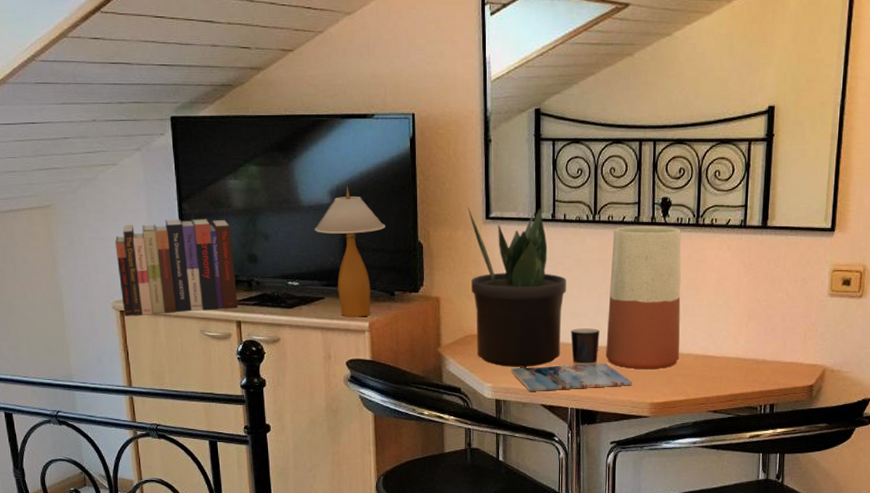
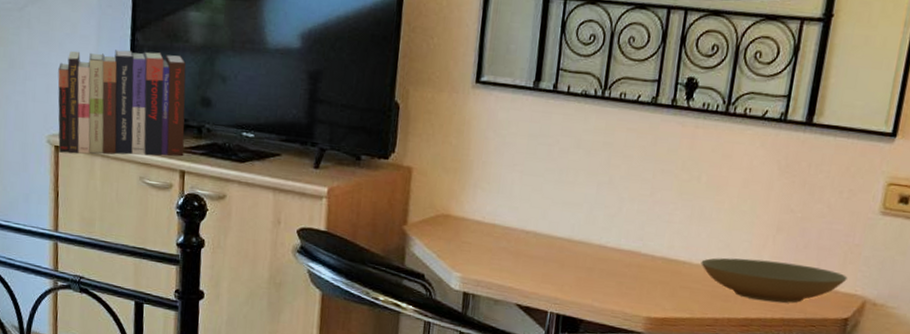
table lamp: present [314,186,385,318] -> none [278,30,359,182]
planter: present [467,207,566,367] -> none [447,67,562,259]
magazine: present [511,363,633,391] -> none [485,258,628,294]
mug: present [571,328,600,366] -> none [558,220,595,265]
vase: present [606,225,681,369] -> none [599,106,707,278]
bowl: none [690,344,809,379] -> present [701,257,848,303]

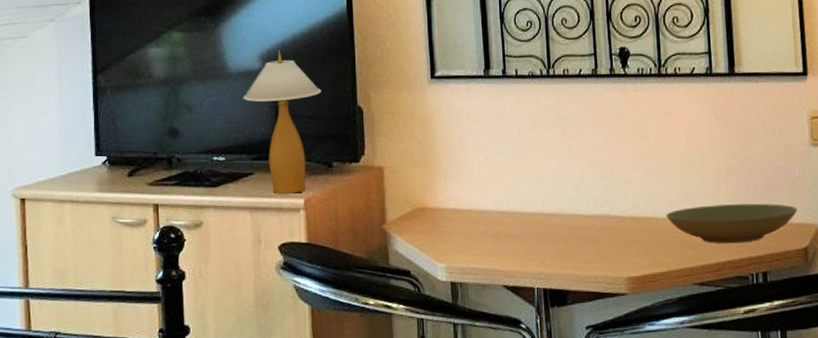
books: present [57,49,187,157] -> none [20,90,156,205]
table lamp: none [278,30,359,182] -> present [243,49,321,195]

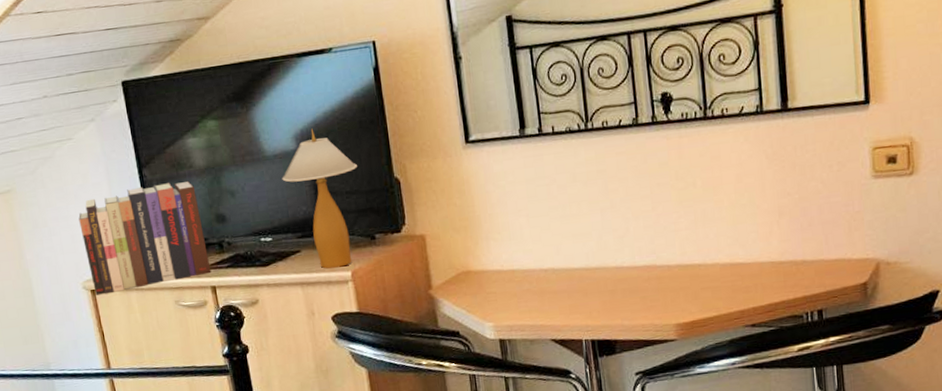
books: none [20,90,156,205] -> present [78,180,211,295]
bowl: present [666,203,798,244] -> none [715,241,857,285]

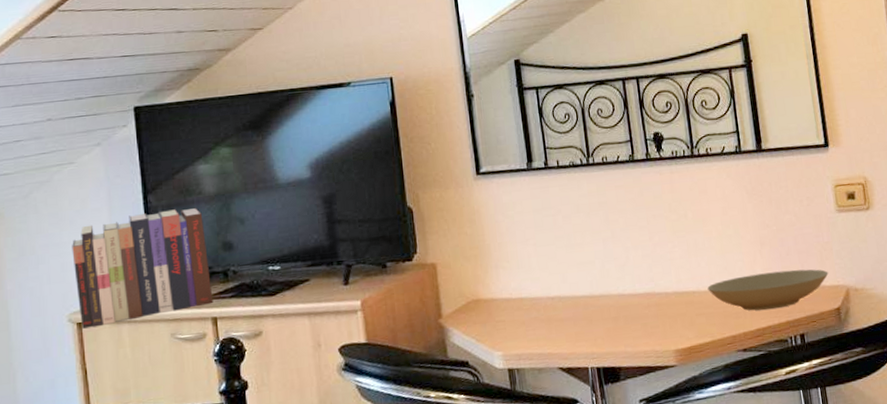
table lamp: present [282,128,357,270] -> none [294,157,371,299]
bowl: none [715,241,857,285] -> present [707,269,829,311]

